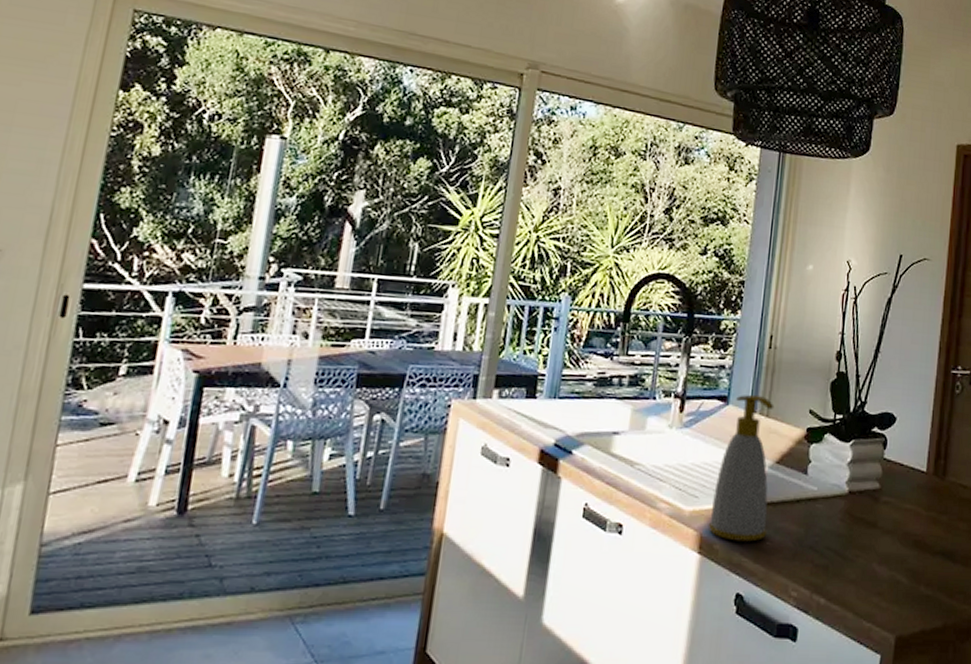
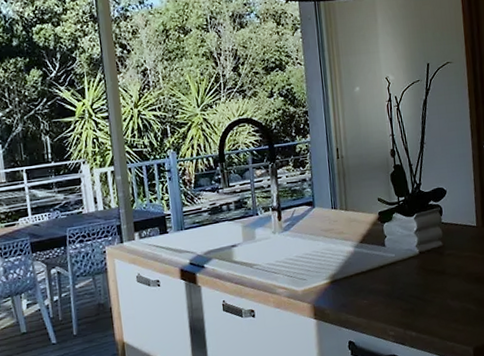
soap bottle: present [708,394,775,542] -> none [317,195,363,306]

